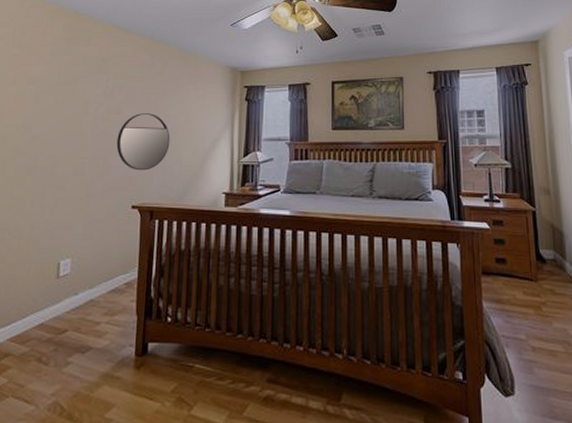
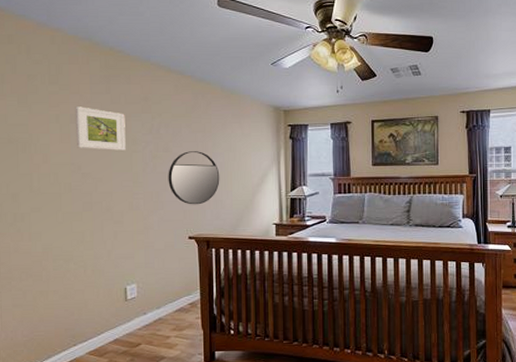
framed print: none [30,68,81,112] -> present [75,107,126,150]

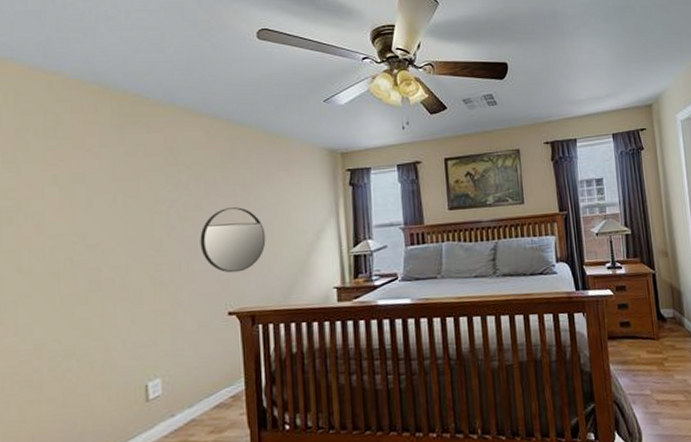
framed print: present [75,107,126,150] -> none [78,163,145,214]

